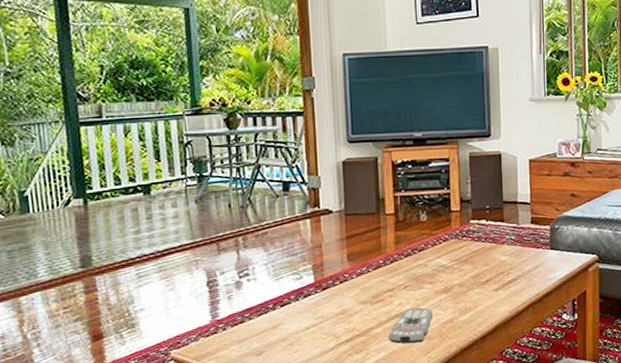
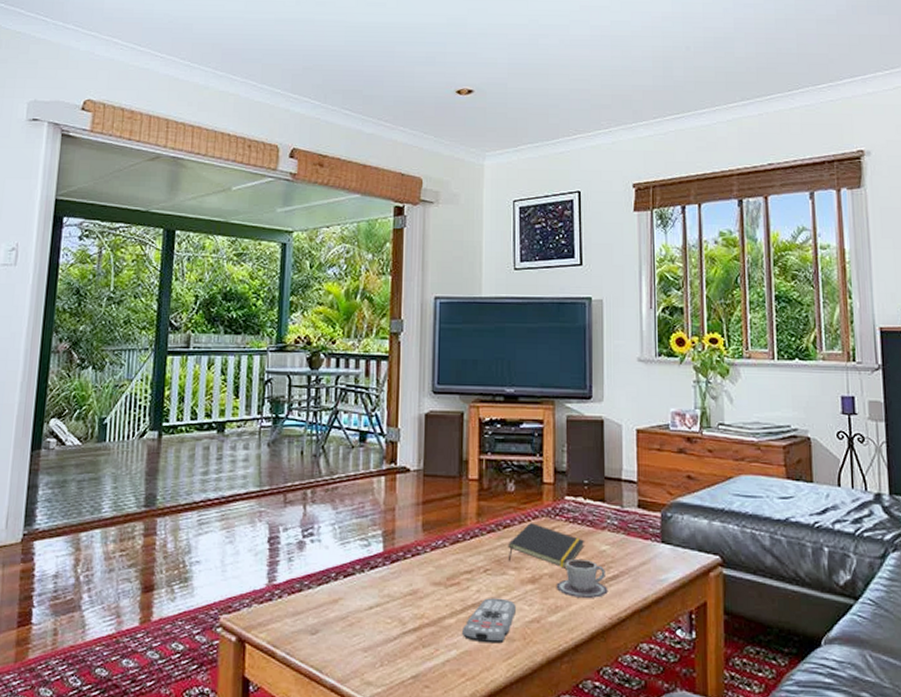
notepad: none [423,245,488,278] -> present [508,523,585,569]
cup: none [465,269,508,300] -> present [556,558,608,599]

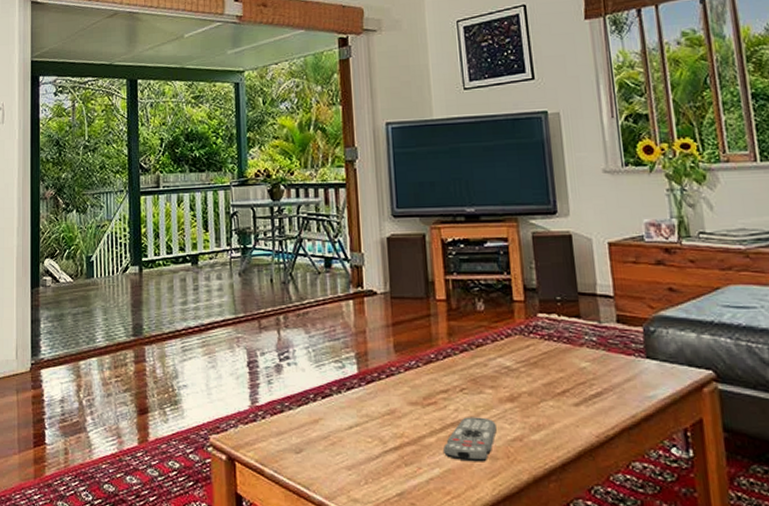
notepad: present [508,523,585,569] -> none [482,342,563,386]
cup: present [556,558,608,599] -> none [536,376,593,417]

